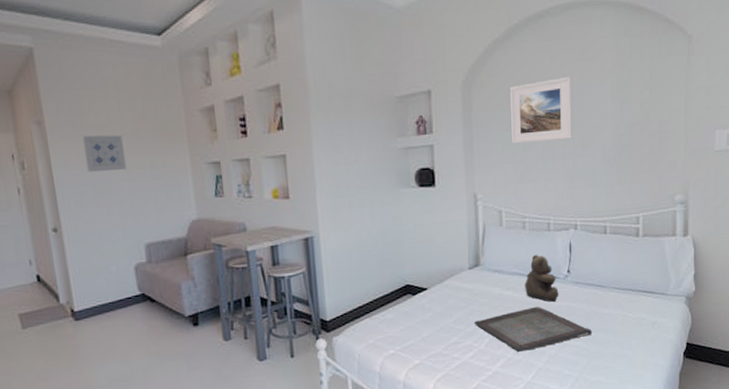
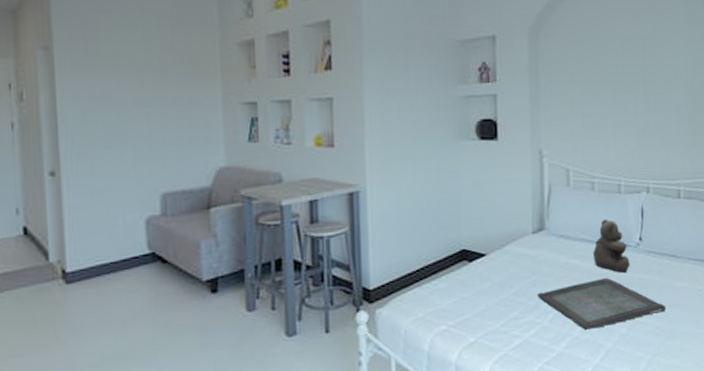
wall art: present [82,134,126,172] -> none [96,65,146,108]
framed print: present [510,76,573,144] -> none [579,29,644,98]

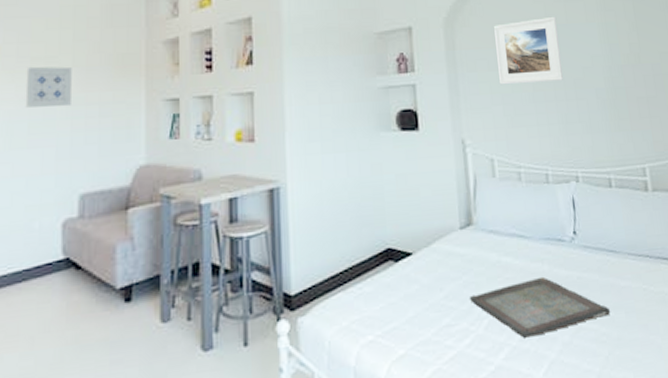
wall art: none [96,65,146,108] -> present [25,66,72,108]
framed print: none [579,29,644,98] -> present [494,16,563,85]
teddy bear: present [593,218,630,273] -> none [526,211,567,271]

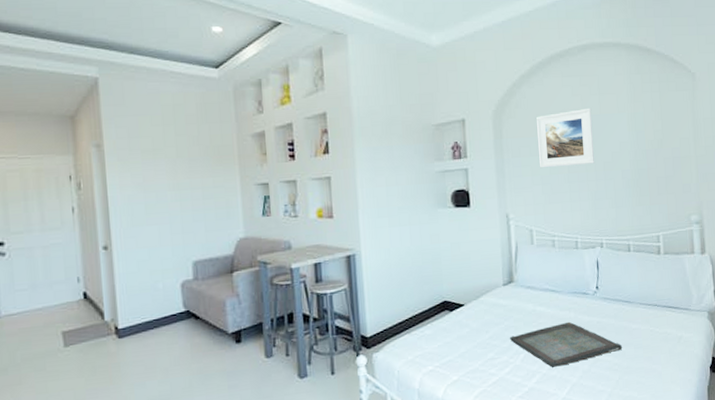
wall art: present [25,66,72,108] -> none [138,157,179,192]

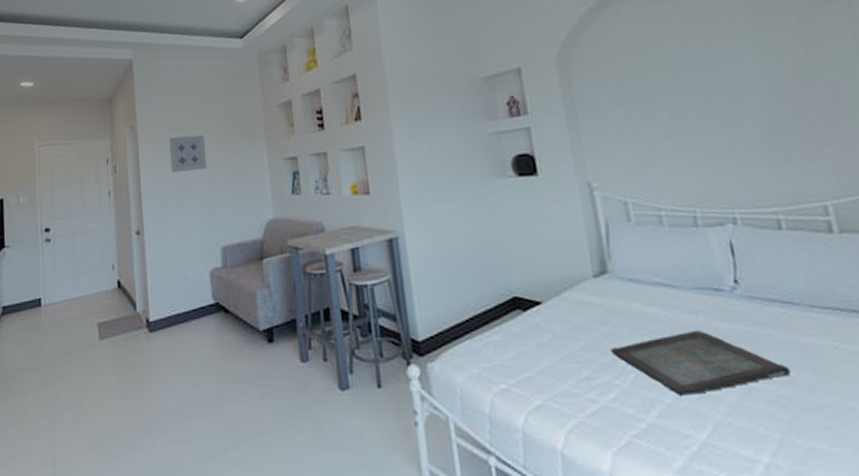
wall art: none [138,157,179,192] -> present [168,135,207,173]
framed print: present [536,107,594,168] -> none [616,39,707,122]

